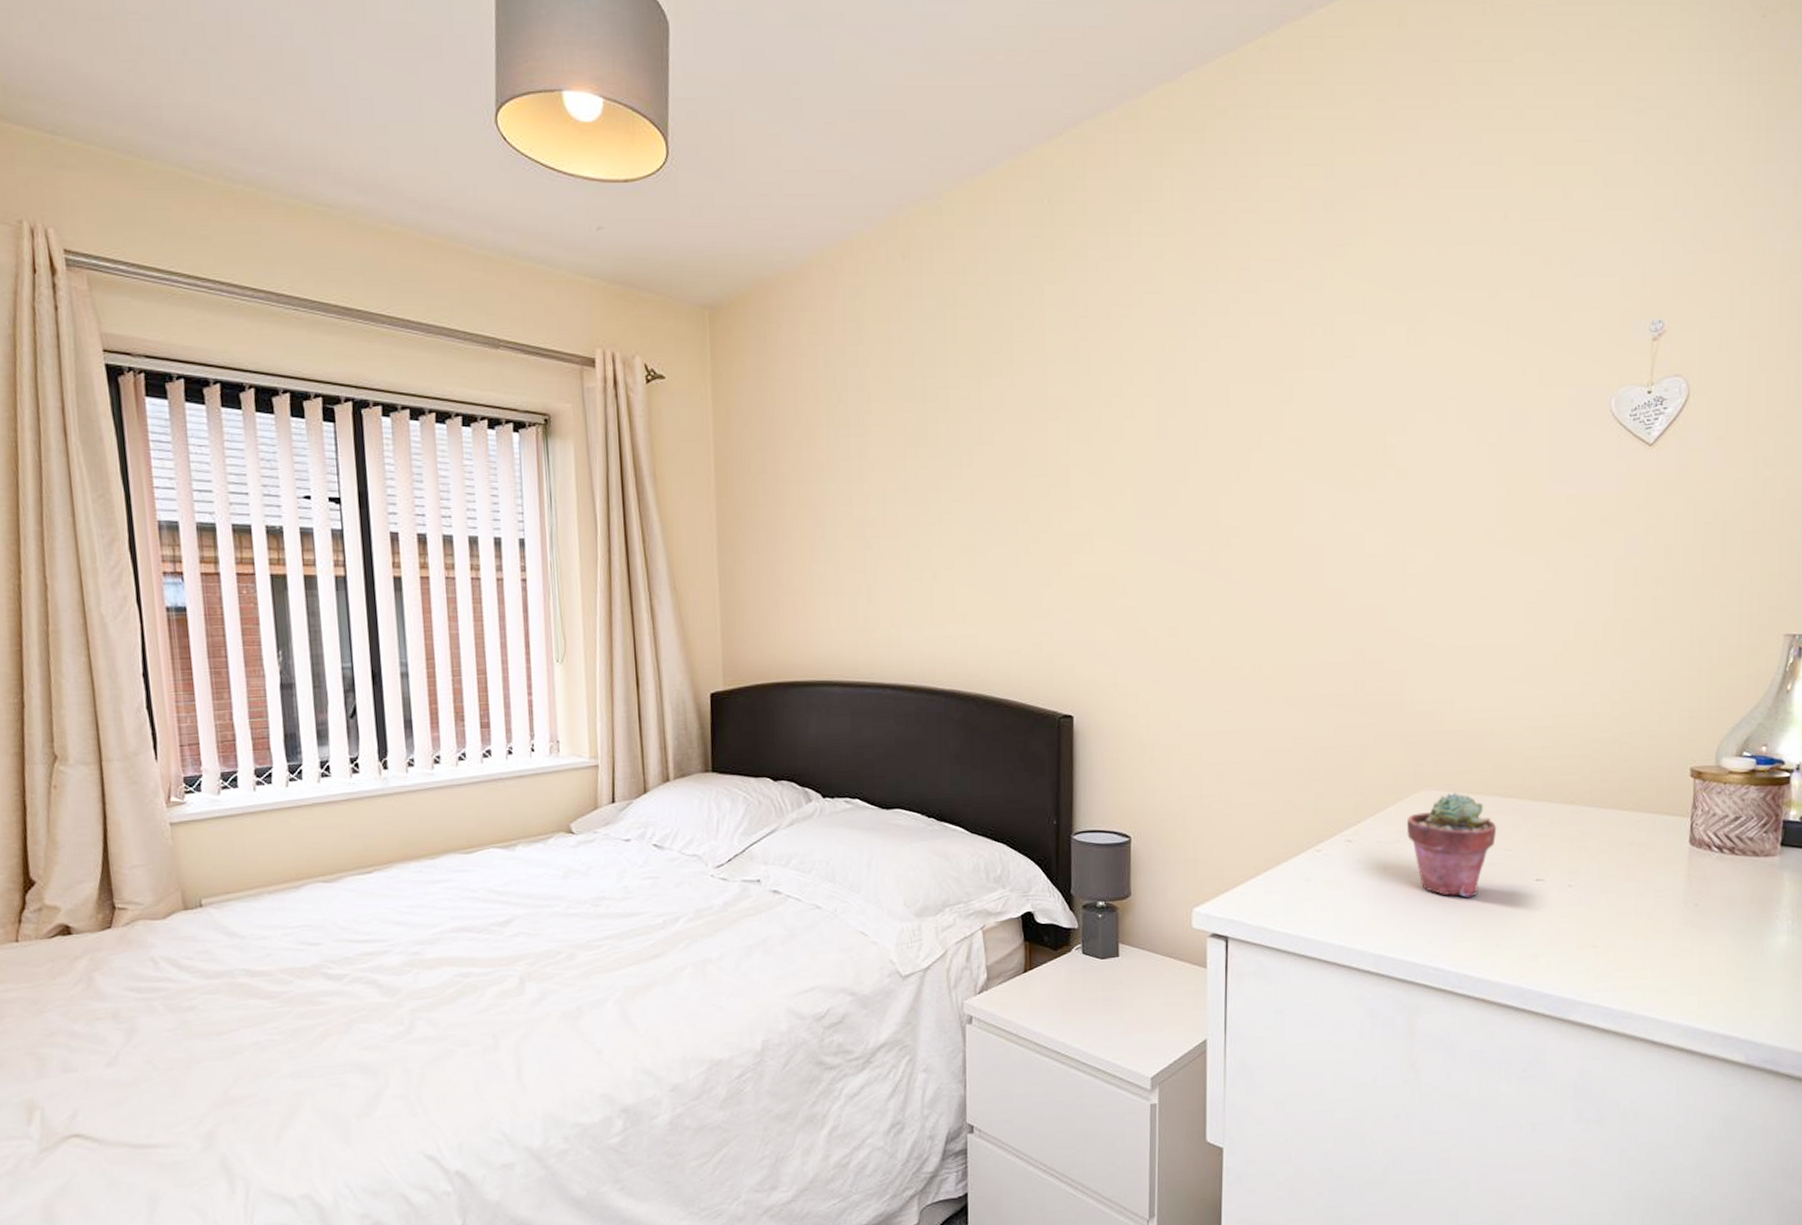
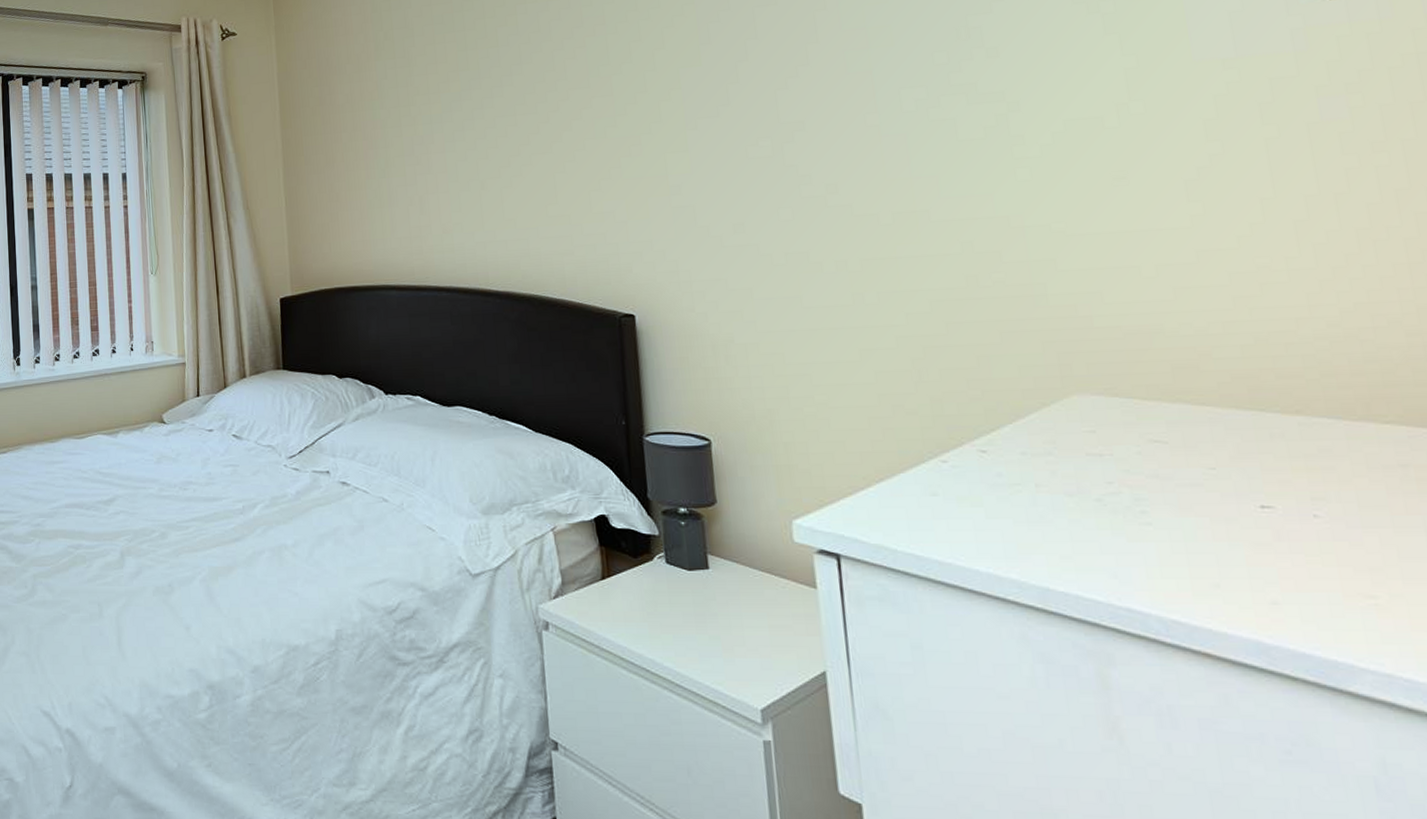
potted succulent: present [1406,792,1497,897] -> none [1057,397,1191,524]

